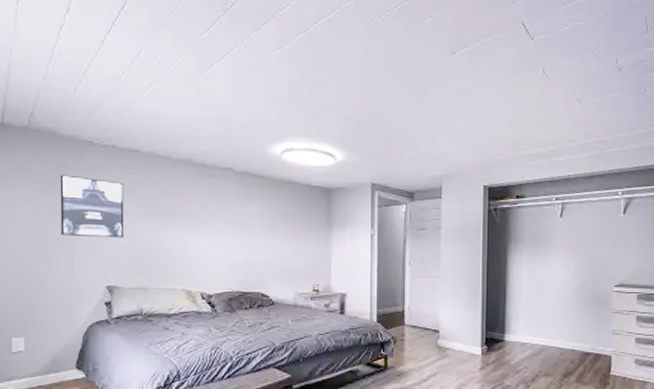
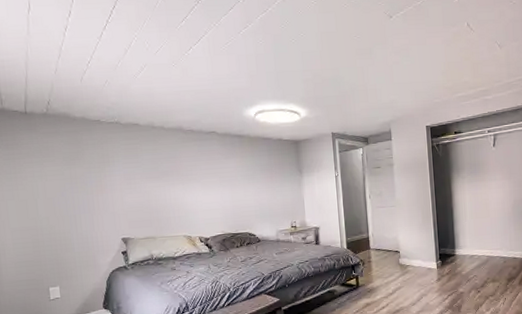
wall art: present [60,174,125,238] -> none [75,149,133,200]

